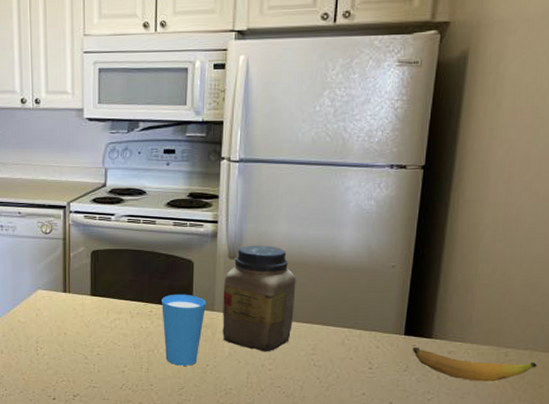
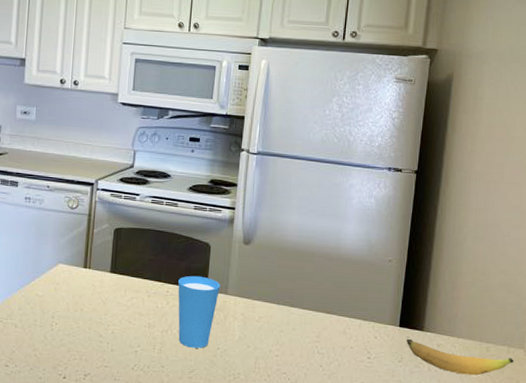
jar: present [222,245,296,352] -> none [234,232,304,338]

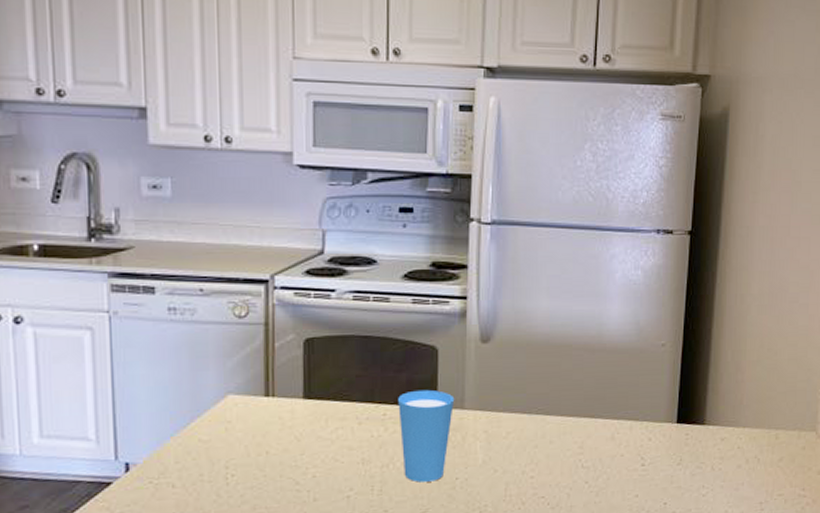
banana: present [406,338,514,376] -> none [685,435,805,470]

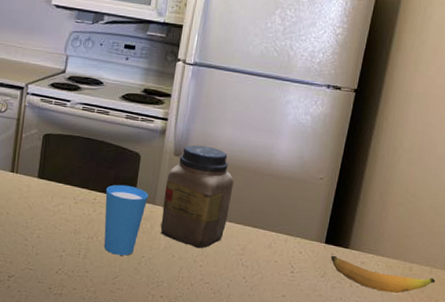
jar: none [474,324,560,456] -> present [160,145,234,249]
banana: none [685,435,805,470] -> present [330,255,435,294]

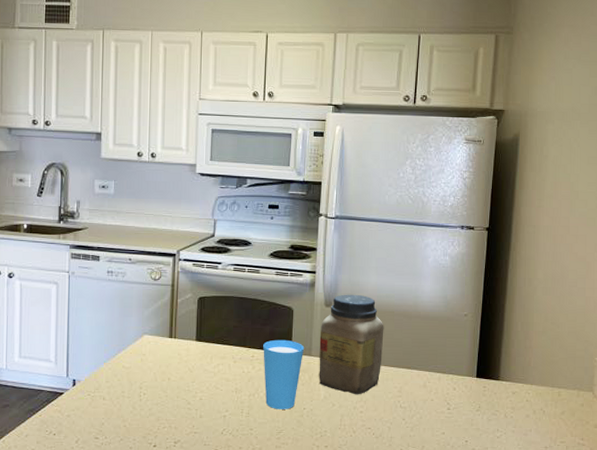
banana: present [330,255,435,294] -> none [483,388,584,419]

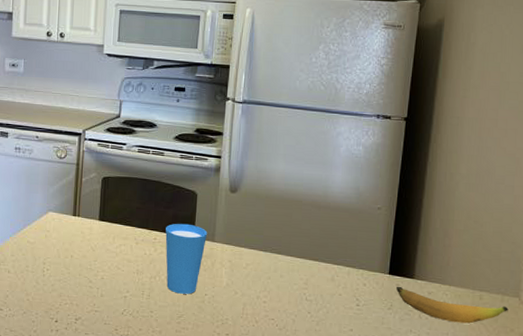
jar: present [319,294,384,395] -> none [221,180,291,285]
banana: none [483,388,584,419] -> present [395,286,508,324]

